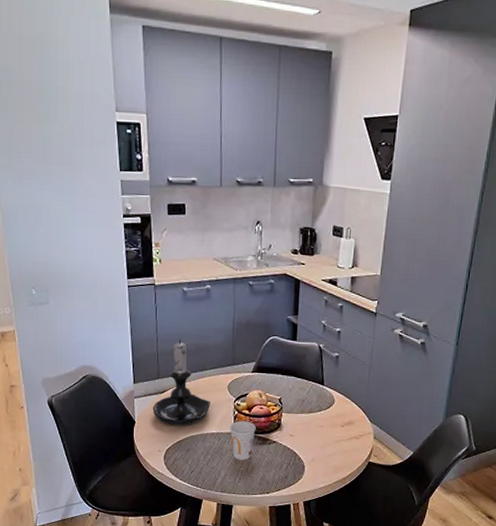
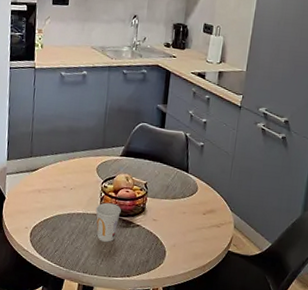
candle holder: present [152,339,210,426] -> none [23,120,79,205]

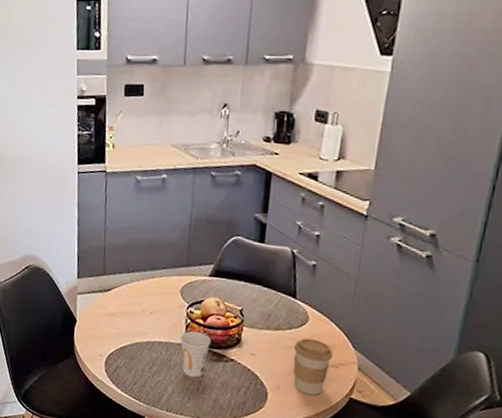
coffee cup: none [186,204,216,251] -> present [293,338,333,396]

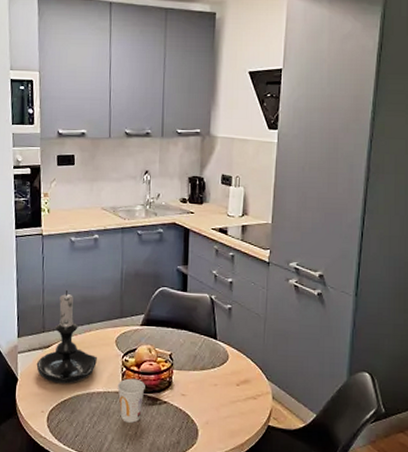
candle holder: none [95,233,160,331] -> present [36,290,97,384]
coffee cup: present [293,338,333,396] -> none [217,374,251,427]

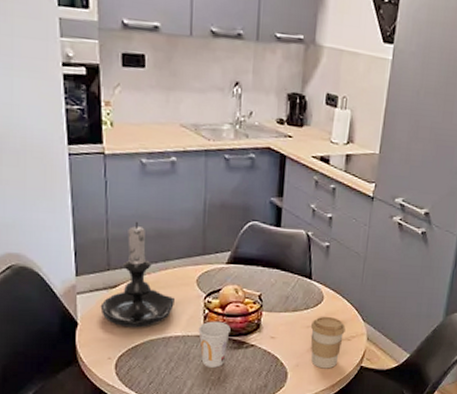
coffee cup: none [217,374,251,427] -> present [310,316,346,369]

